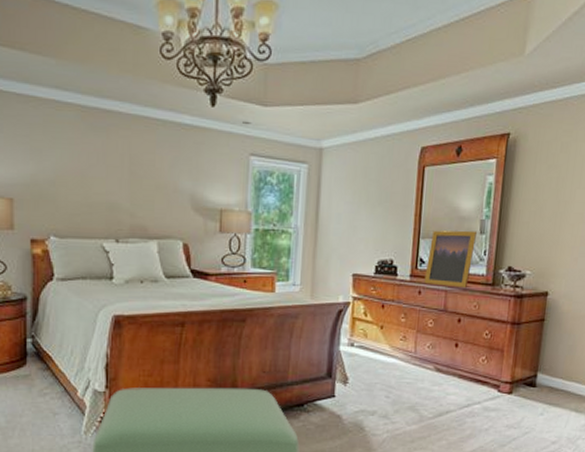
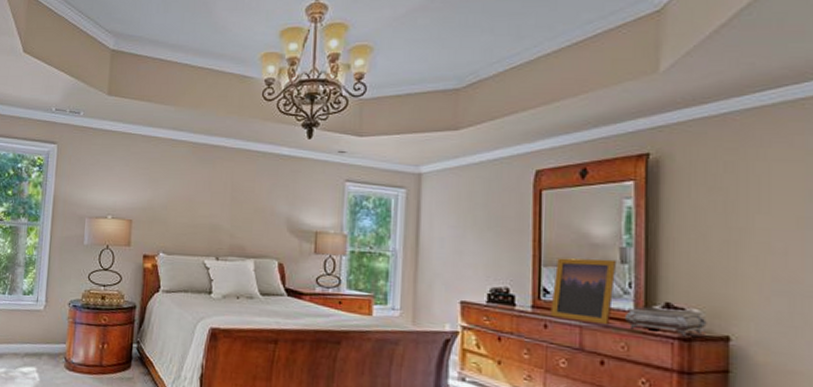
jewelry box: none [478,271,535,294] -> present [624,307,707,337]

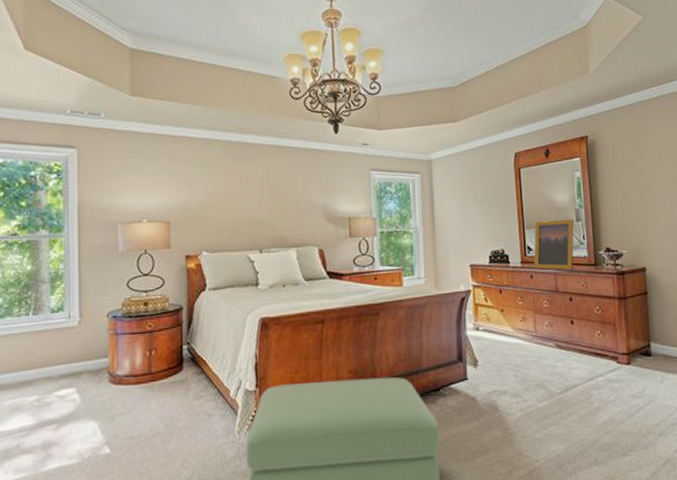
jewelry box: present [624,307,707,337] -> none [582,252,632,272]

